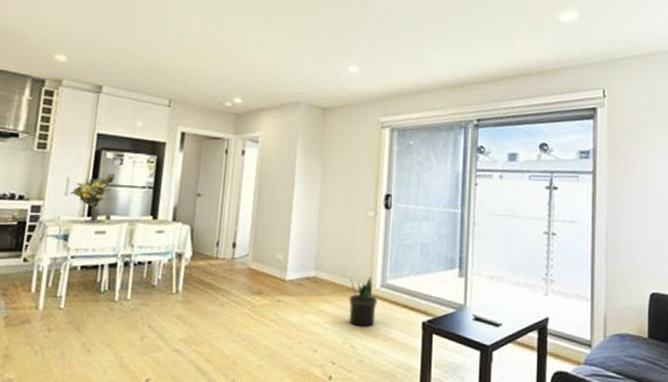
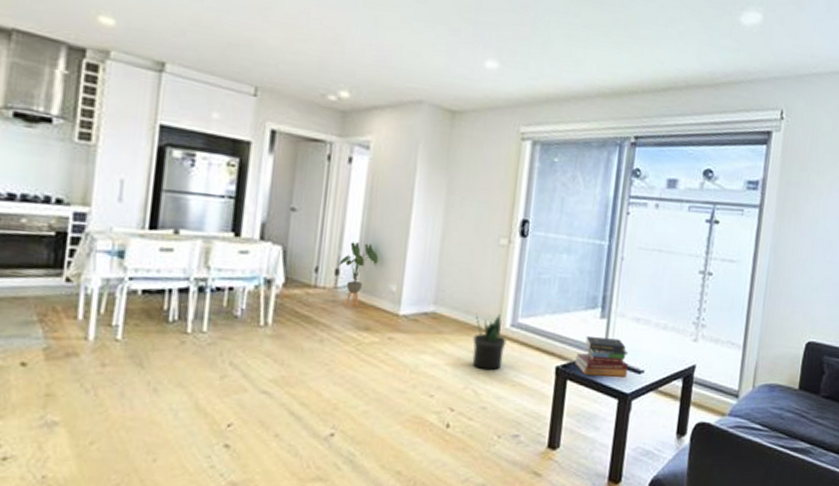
bouquet: present [70,173,116,223] -> none [125,176,185,238]
house plant: none [236,219,268,276] -> present [339,242,379,309]
books: none [439,294,486,330] -> present [575,337,628,377]

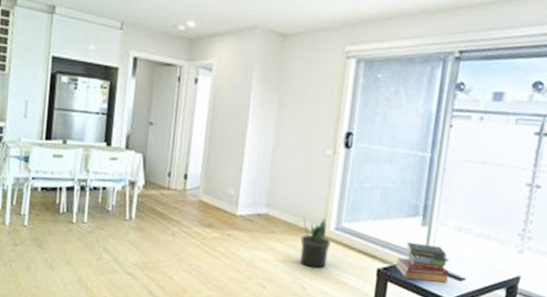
house plant: present [339,242,379,309] -> none [187,151,220,209]

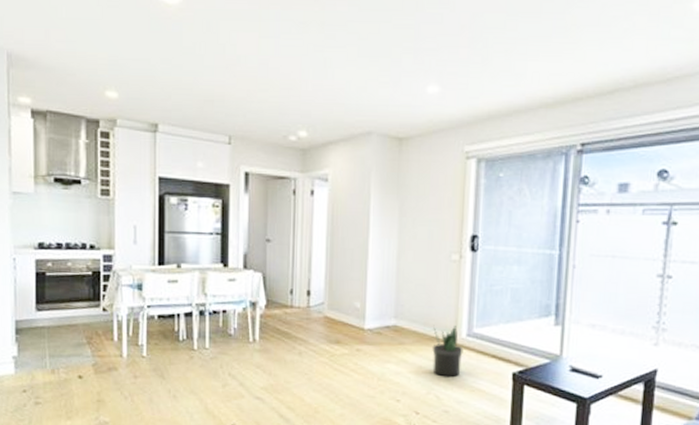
books: present [395,242,449,283] -> none [531,344,585,382]

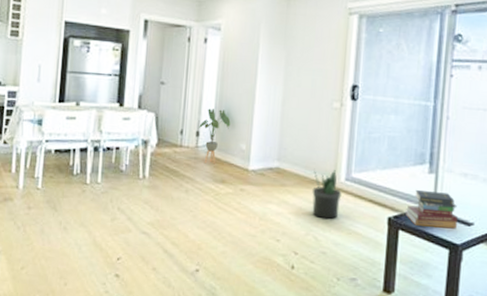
house plant: none [310,266,343,325] -> present [199,108,231,165]
books: none [531,344,585,382] -> present [406,190,457,229]

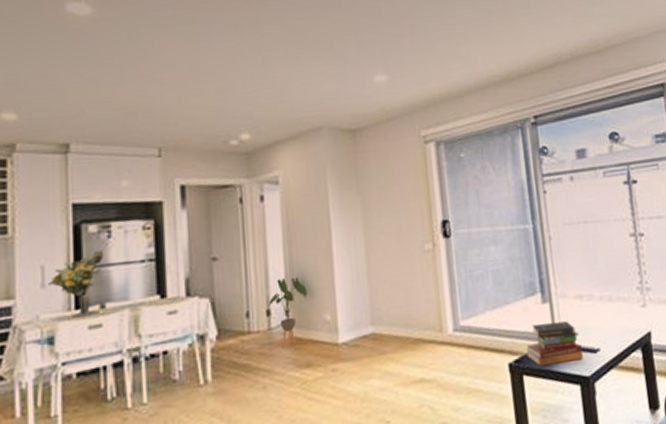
bouquet: none [42,60,83,109] -> present [48,250,104,318]
planter: present [312,170,342,219] -> none [416,322,453,383]

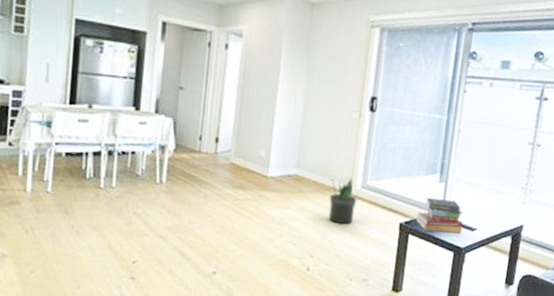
bouquet: present [48,250,104,318] -> none [51,61,96,112]
house plant: present [269,277,308,348] -> none [218,115,251,171]
planter: none [416,322,453,383] -> present [328,178,357,224]

